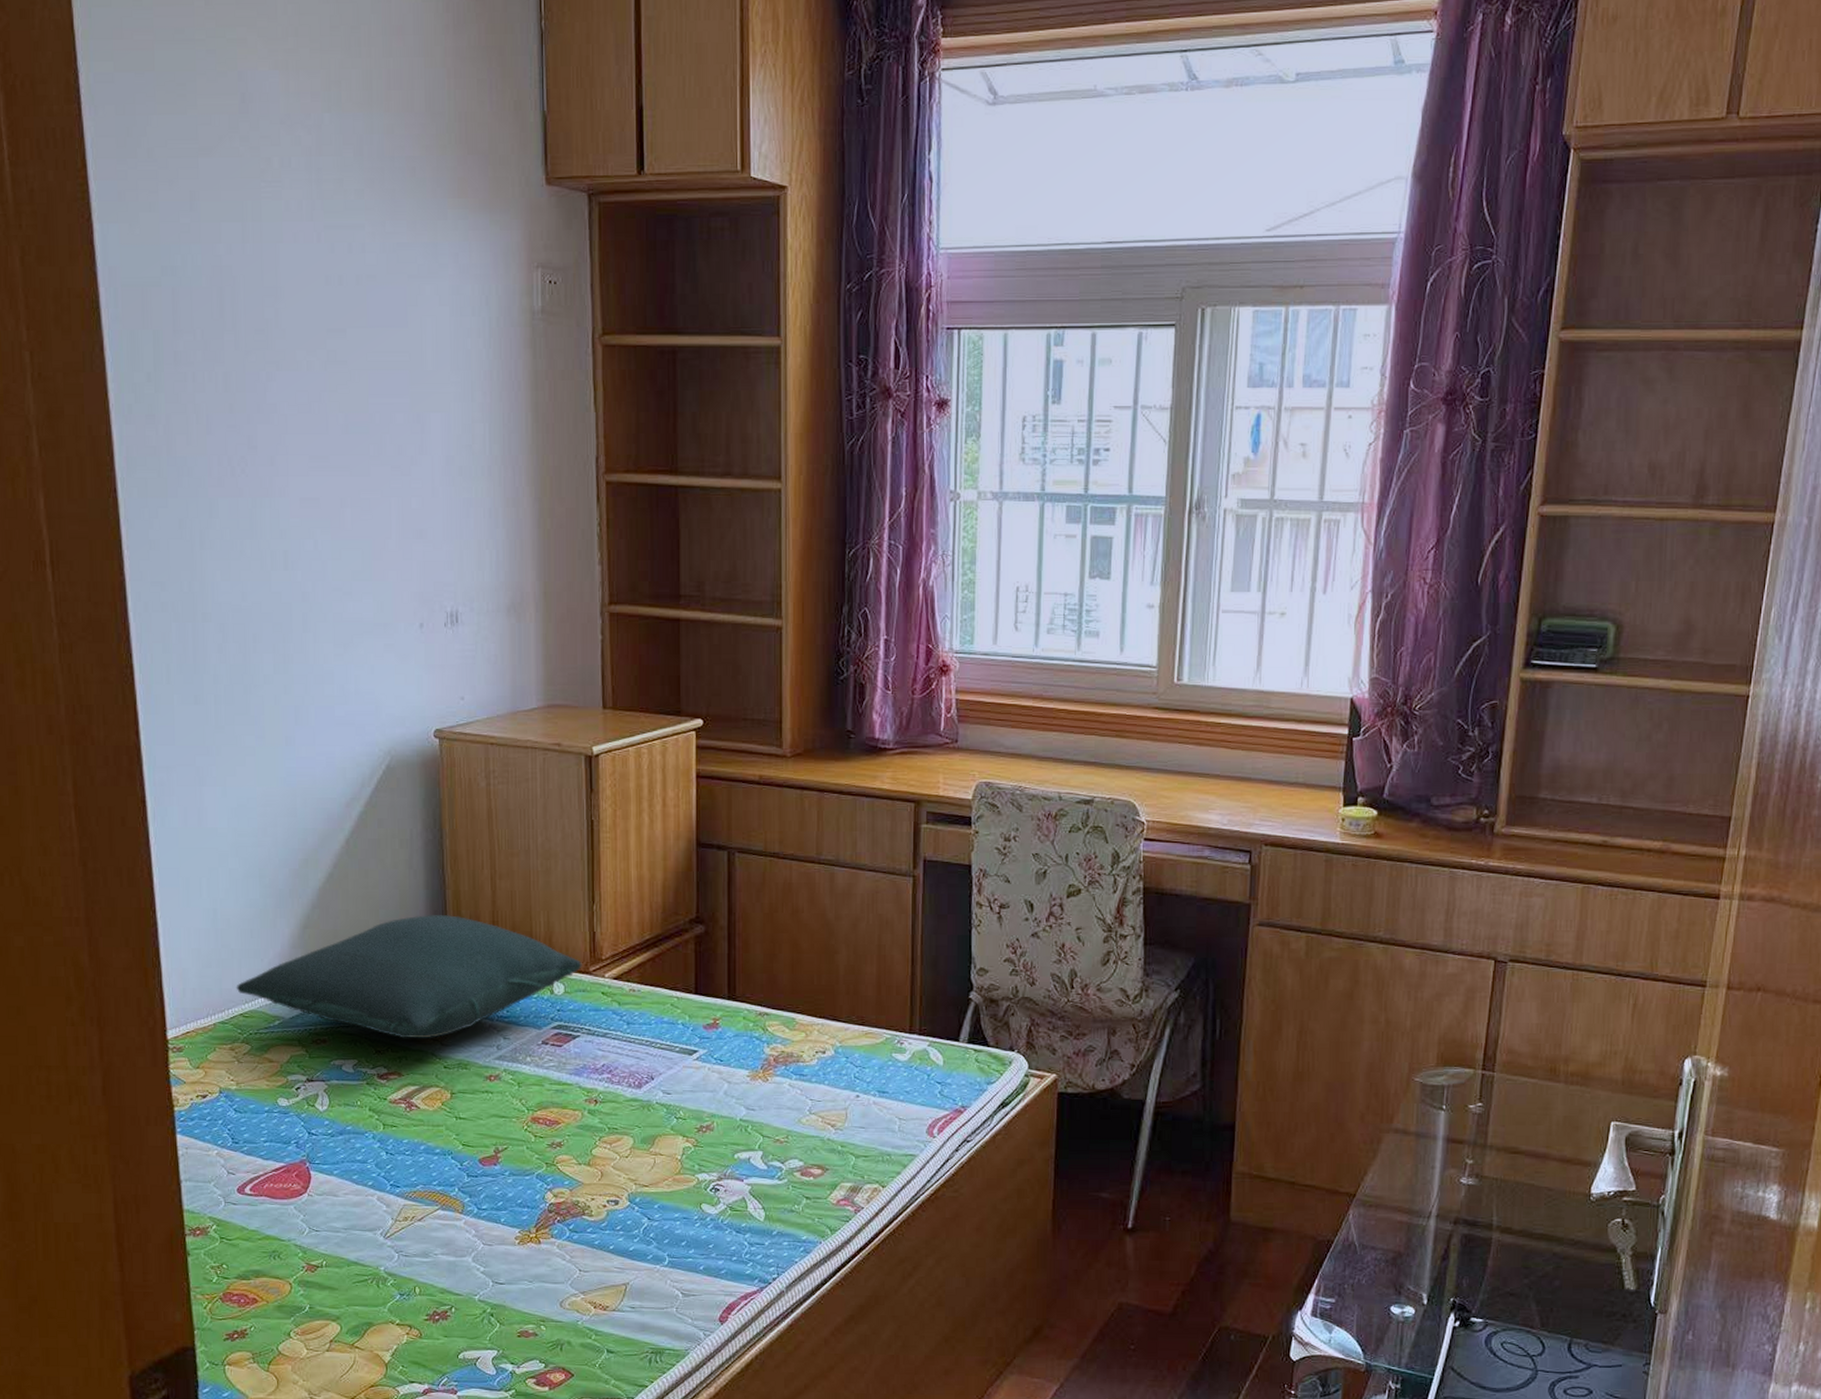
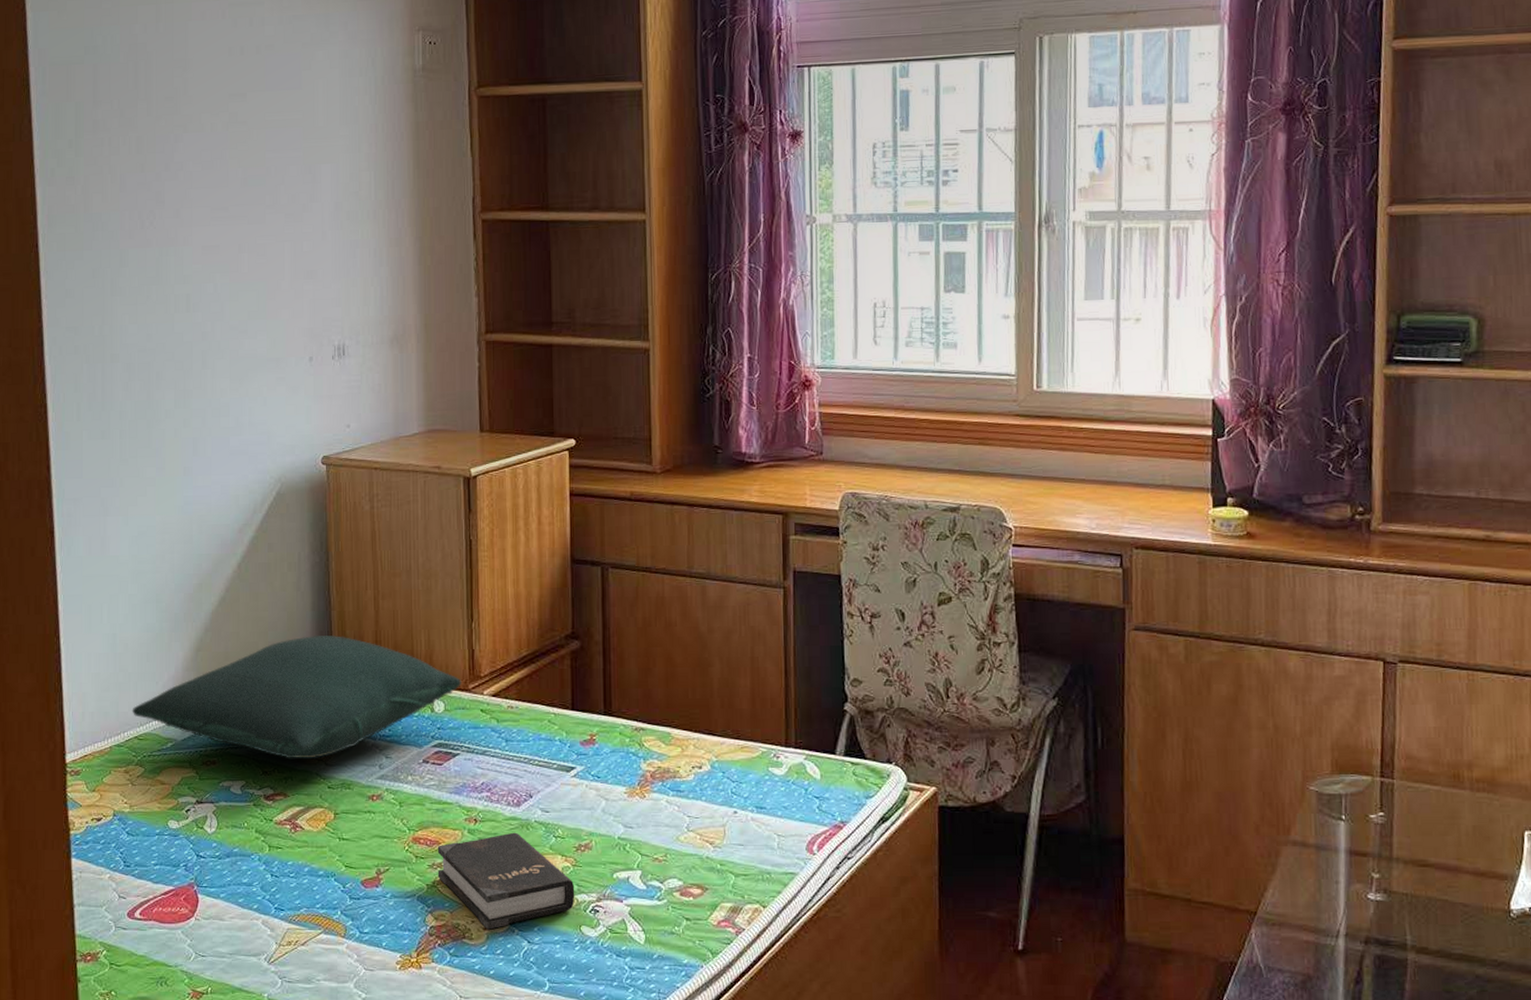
hardback book: none [556,1113,696,1207] -> present [437,832,575,930]

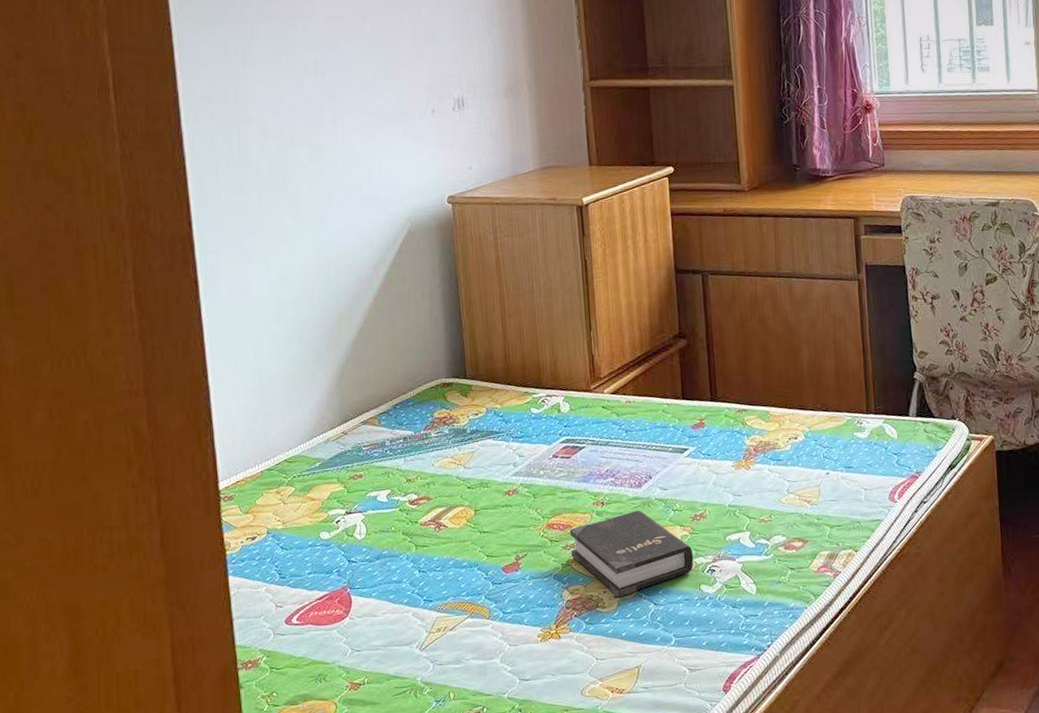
pillow: present [132,635,462,759] -> none [280,353,584,467]

